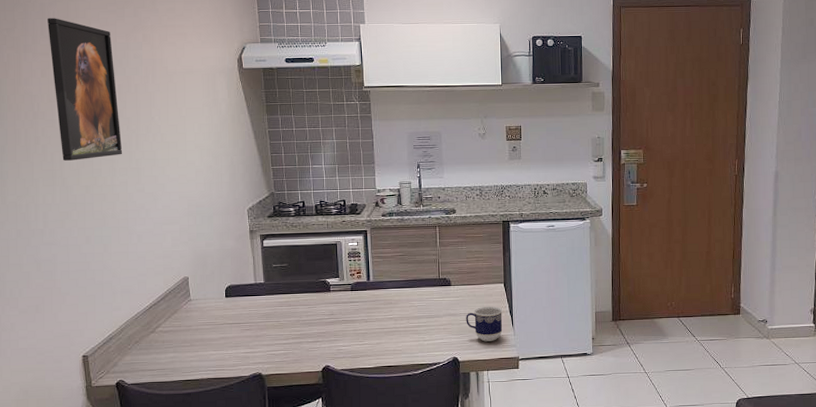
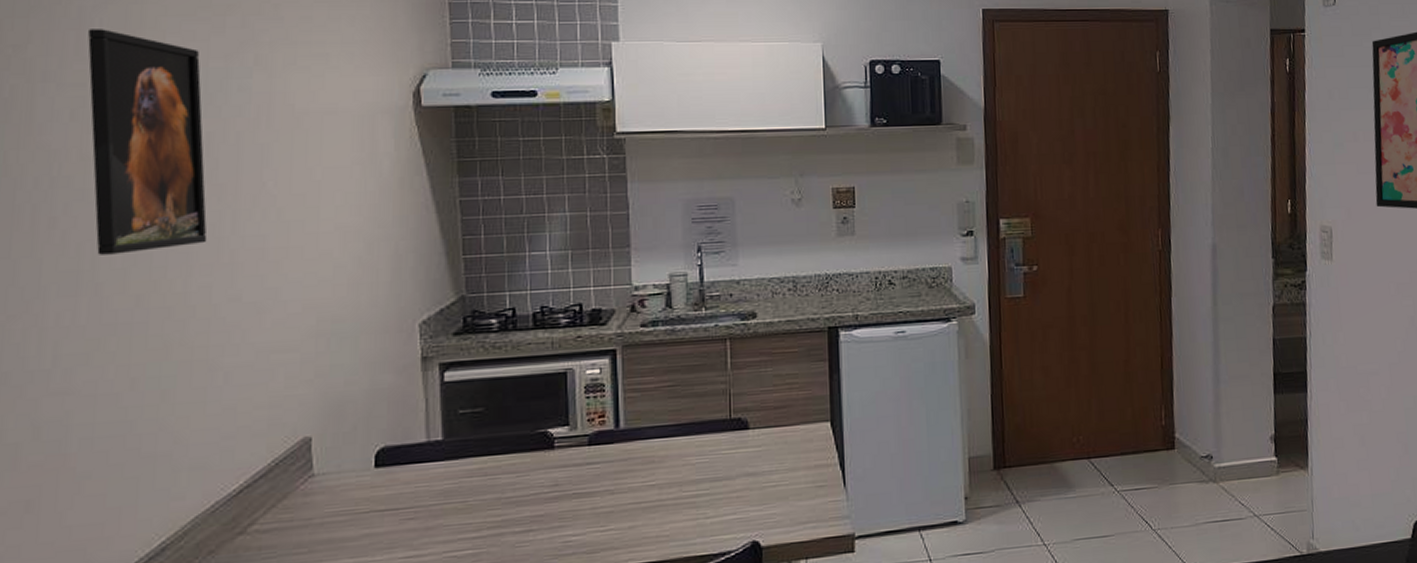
cup: present [466,306,503,342] -> none [772,457,830,513]

